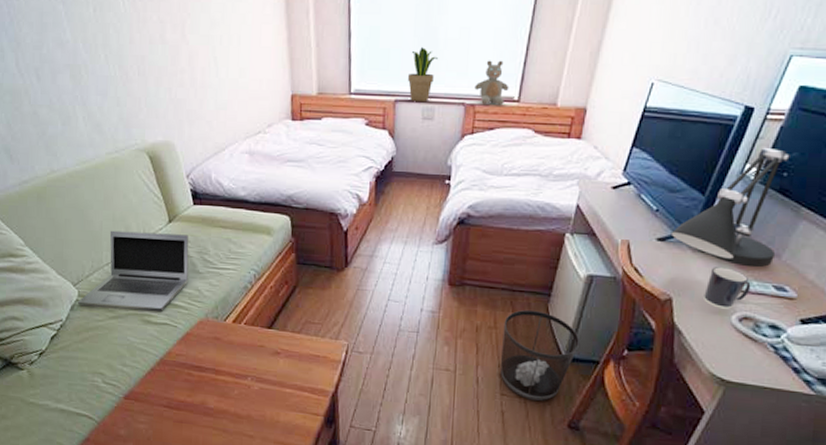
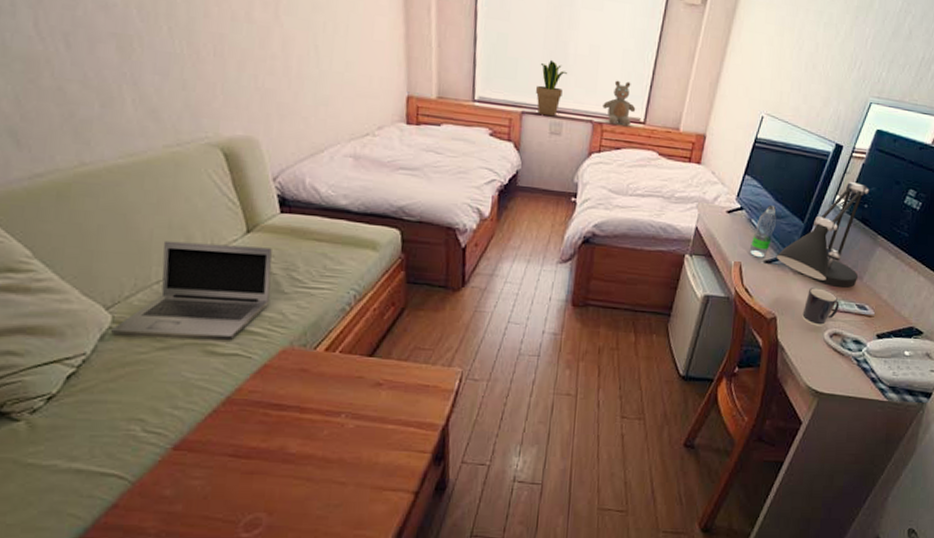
waste bin: present [500,309,581,402] -> none [621,330,697,422]
bottle: none [638,179,672,235] -> present [749,205,777,258]

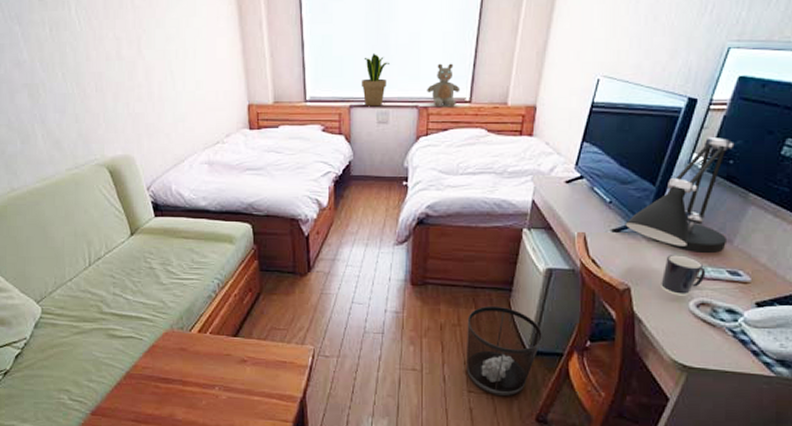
laptop: present [111,240,272,340] -> none [42,246,152,325]
waste bin: none [621,330,697,422] -> present [465,305,544,397]
bottle: present [749,205,777,258] -> none [593,171,624,227]

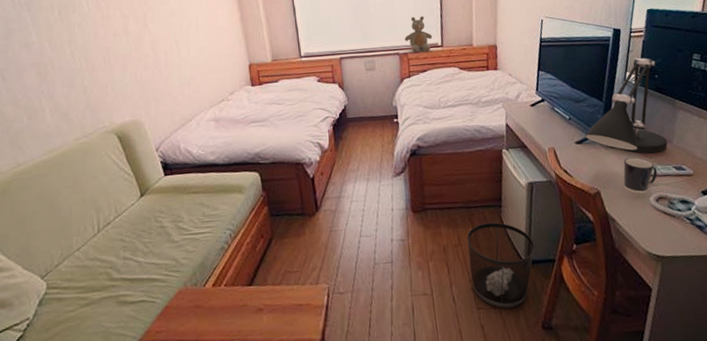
potted plant: present [362,52,389,107] -> none [348,12,371,57]

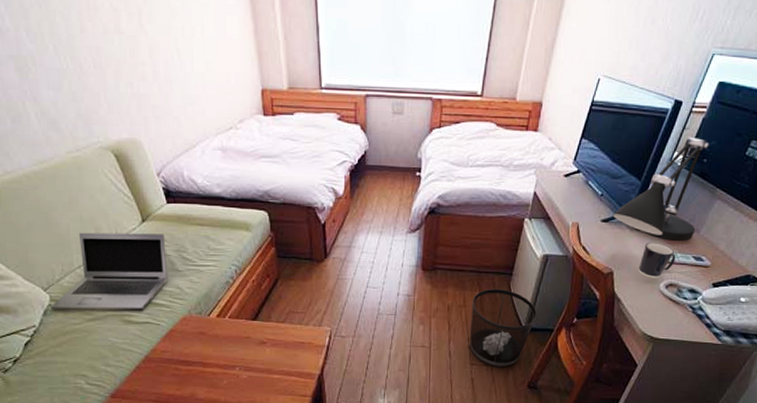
laptop: none [47,206,163,298] -> present [51,232,167,311]
teddy bear: present [404,16,433,53] -> none [441,55,473,101]

